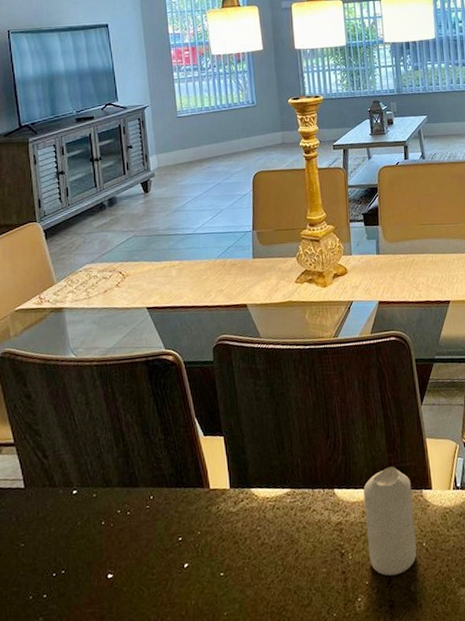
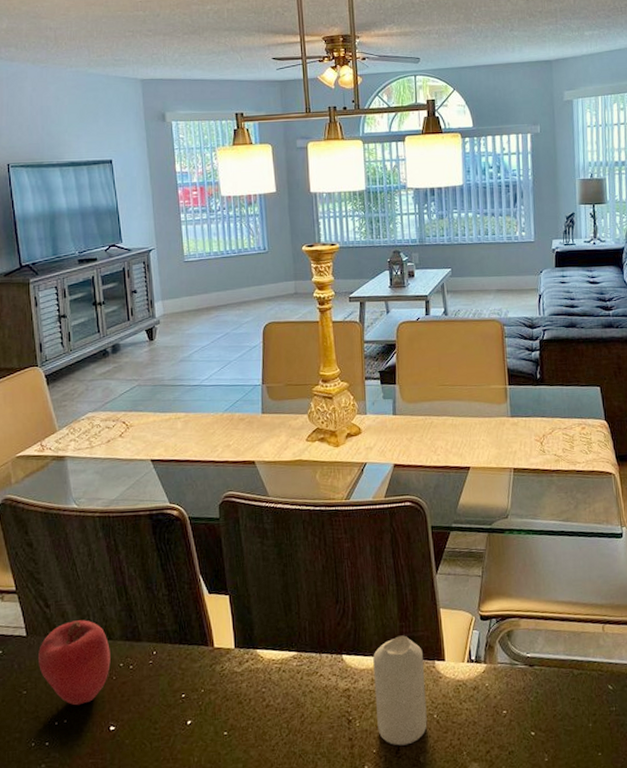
apple: none [36,468,108,556] -> present [38,620,111,706]

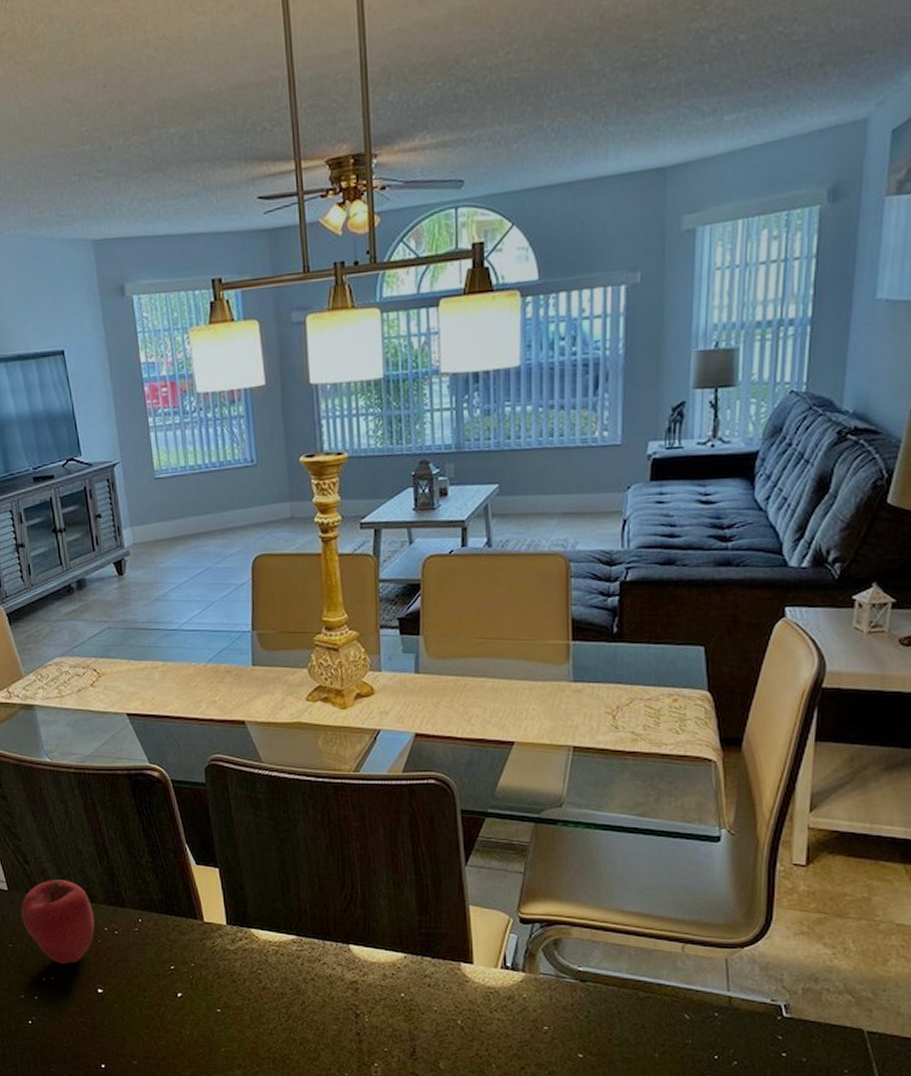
candle: present [373,635,427,746] -> none [386,931,449,1048]

